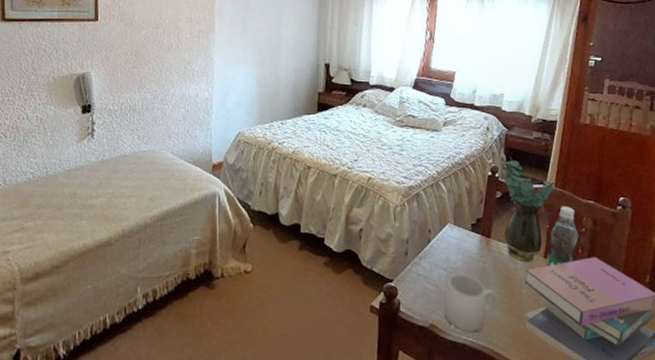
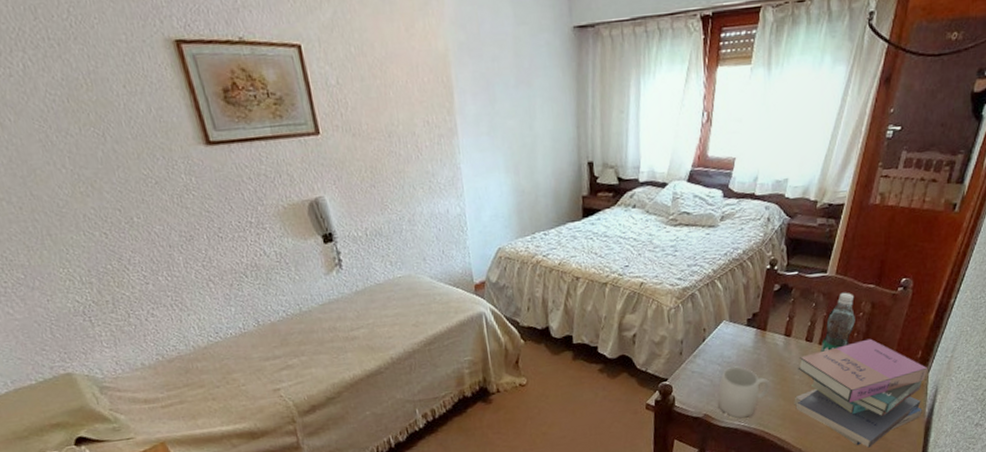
vase: present [502,157,555,263] -> none [780,247,835,351]

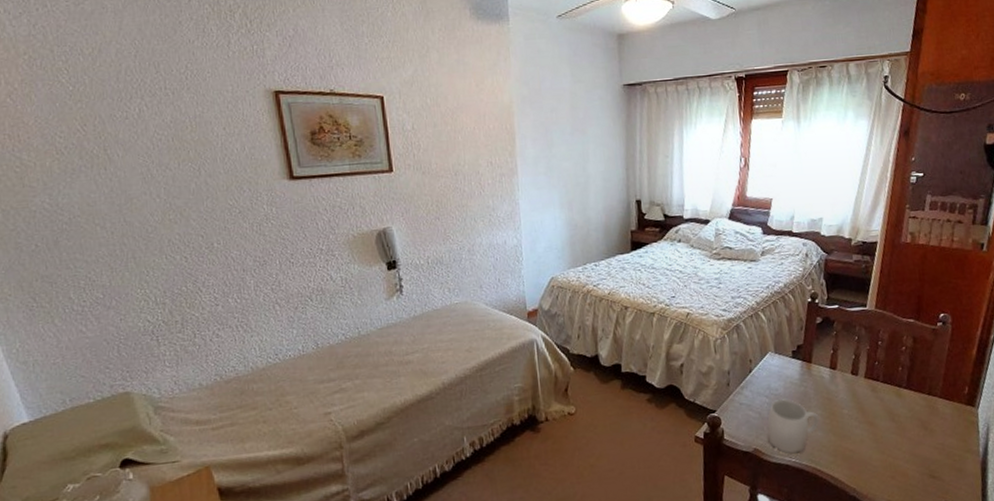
books: present [794,338,928,448] -> none [844,373,977,489]
bottle: present [820,292,857,352] -> none [866,326,900,386]

